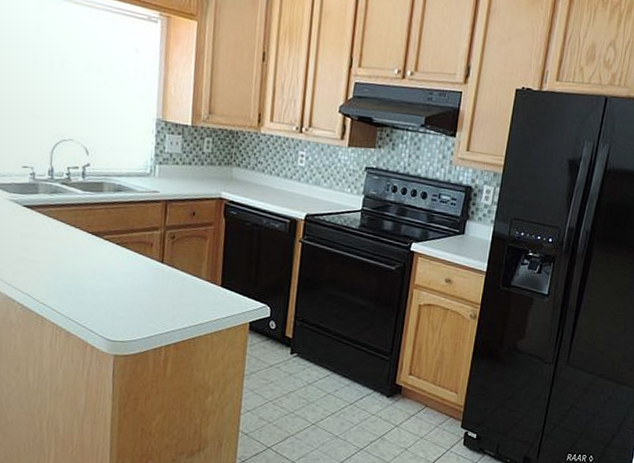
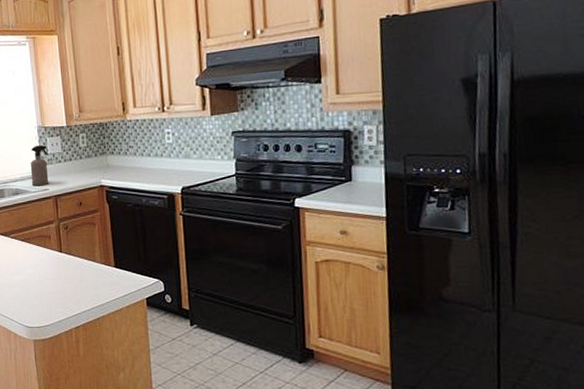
spray bottle: none [139,140,165,187] -> present [30,145,49,187]

